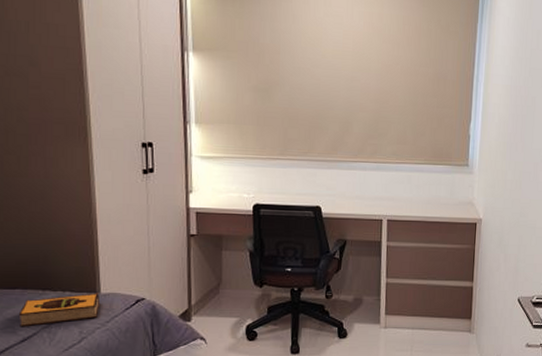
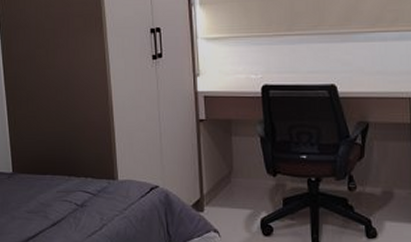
hardback book: present [18,293,99,327] -> none [49,179,117,212]

